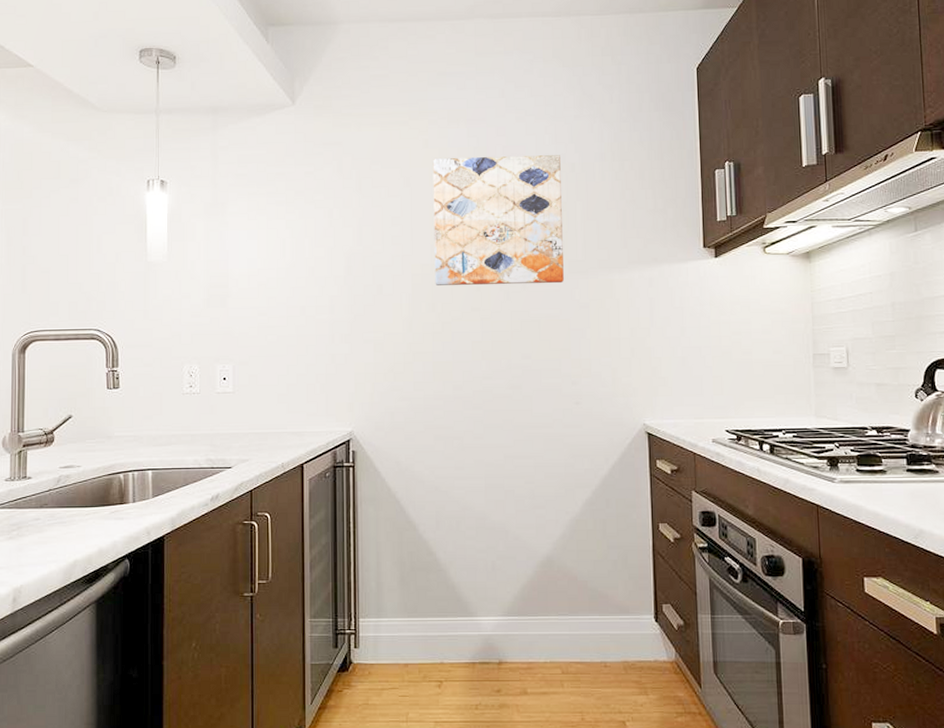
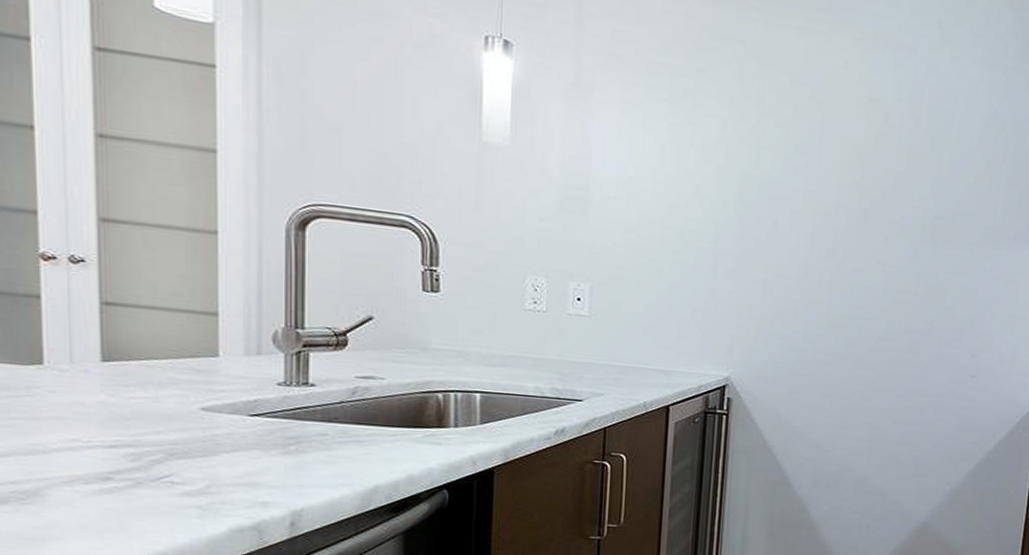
wall art: present [432,155,564,285] -> none [838,84,993,250]

